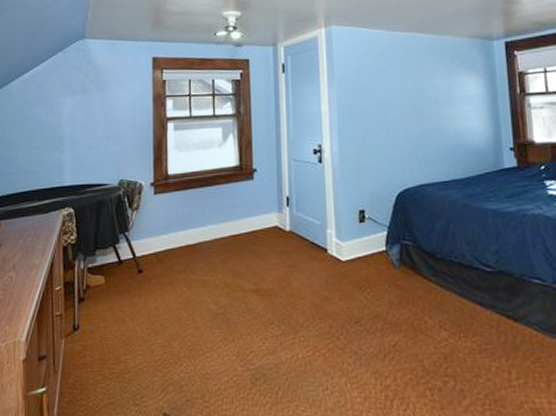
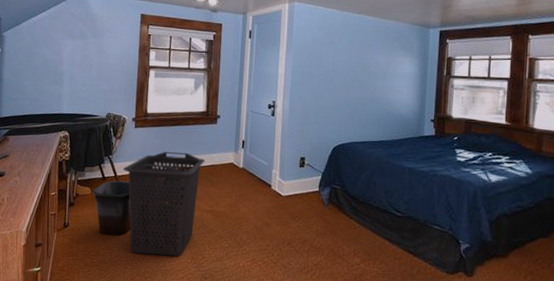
waste bin: none [107,263,158,336] -> present [92,180,131,236]
laundry basket: none [142,219,243,355] -> present [123,151,205,257]

